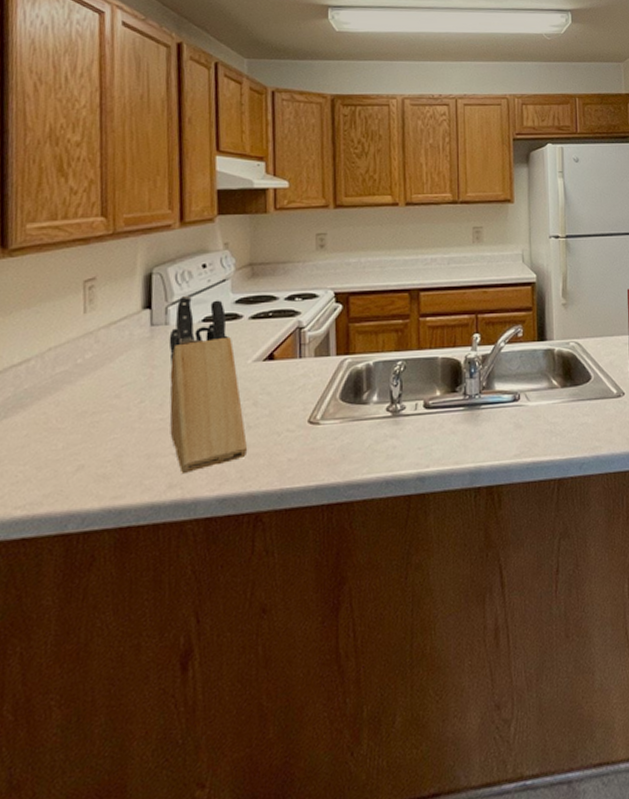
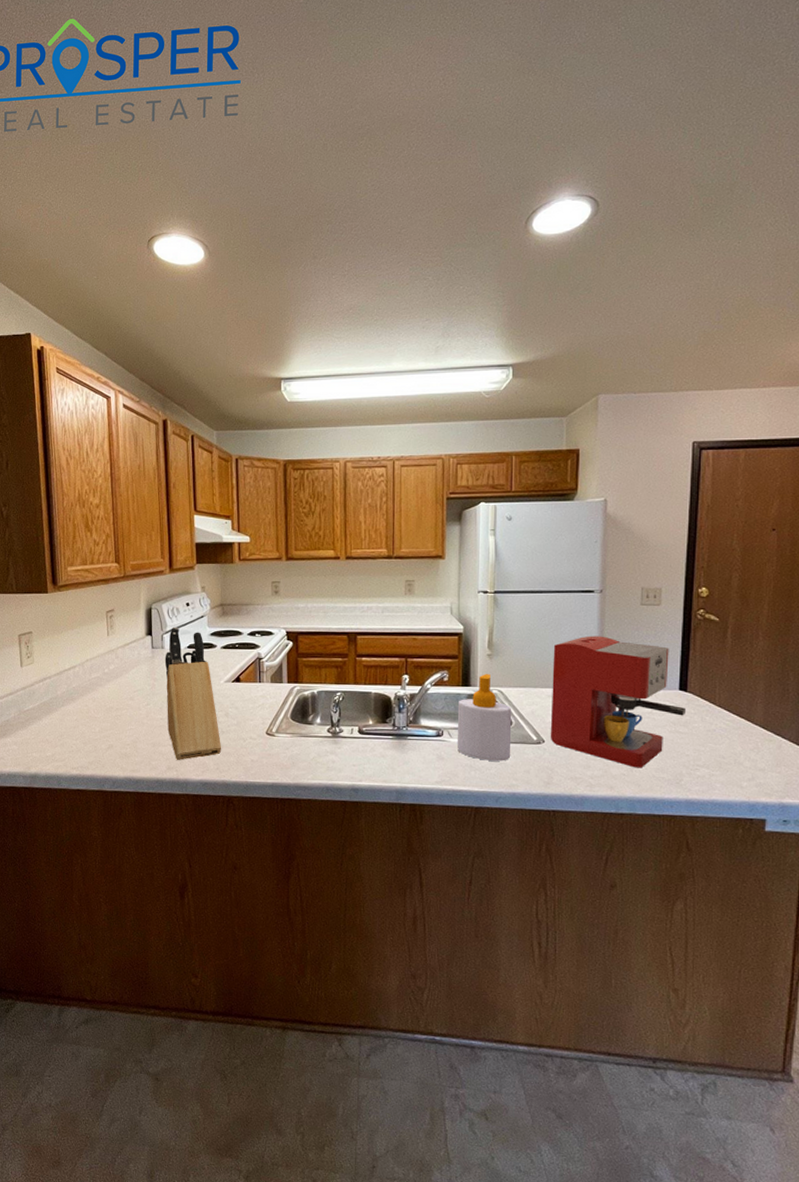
soap bottle: none [534,325,592,423] -> present [457,674,512,761]

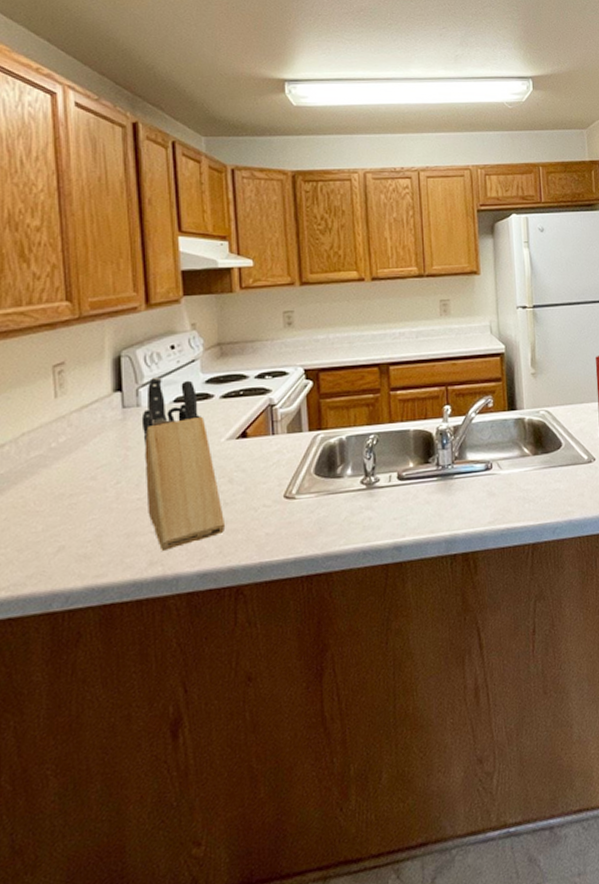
soap bottle: present [457,674,512,761] -> none [505,394,563,490]

